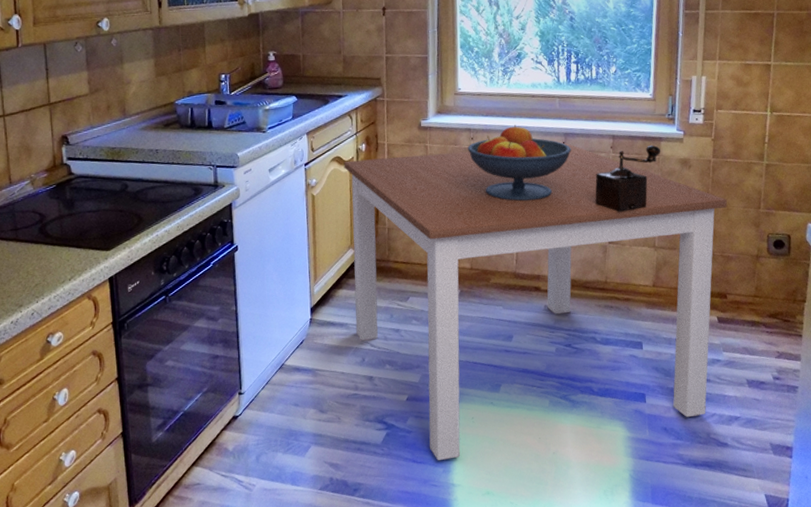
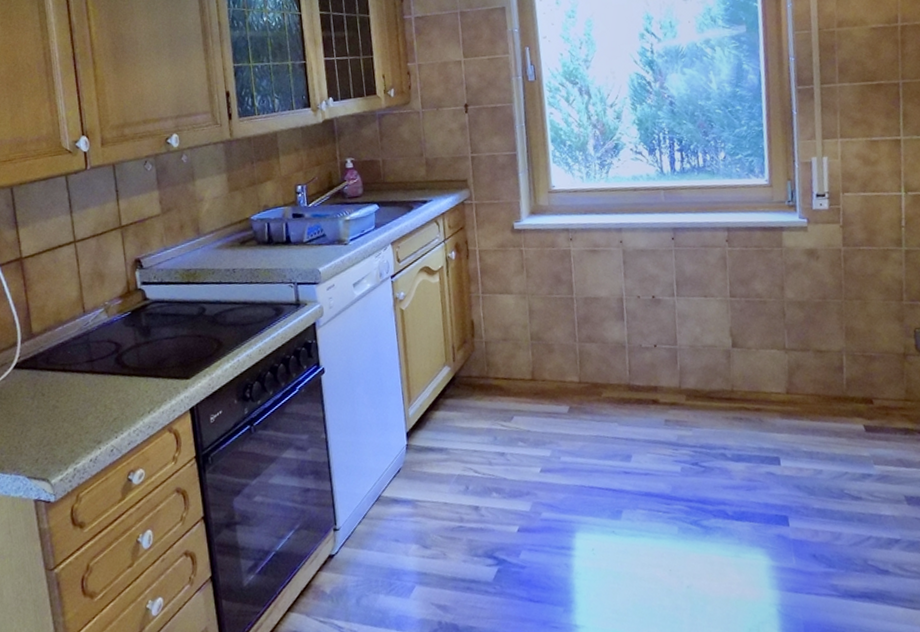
dining table: present [343,143,727,460] -> none [432,239,864,599]
fruit bowl: present [467,125,571,201] -> none [566,222,682,305]
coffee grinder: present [595,144,661,212] -> none [711,235,784,312]

